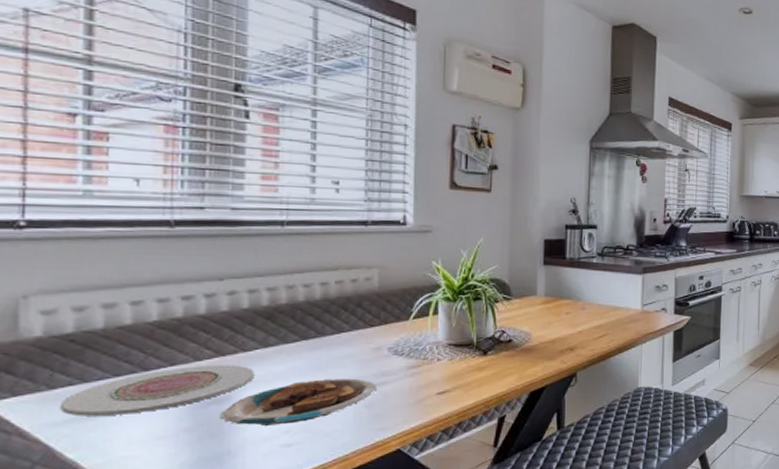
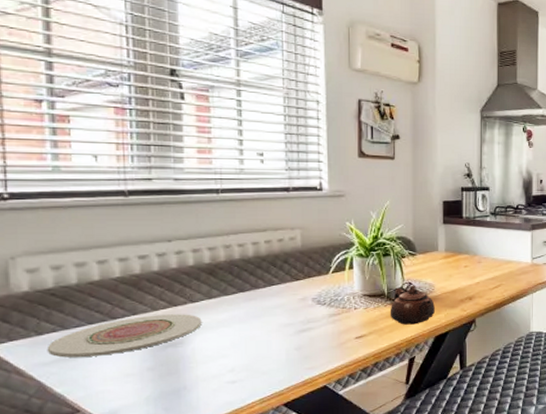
plate: present [220,378,376,427] -> none [176,325,304,366]
teapot: none [478,333,531,379] -> present [389,285,435,325]

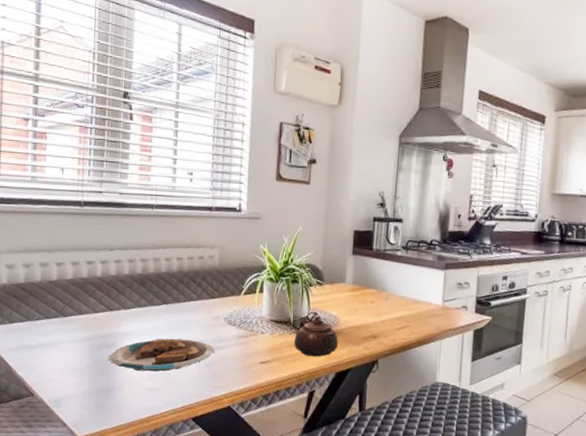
plate: present [48,314,202,358] -> none [16,316,131,349]
plate: none [176,325,304,366] -> present [108,338,215,372]

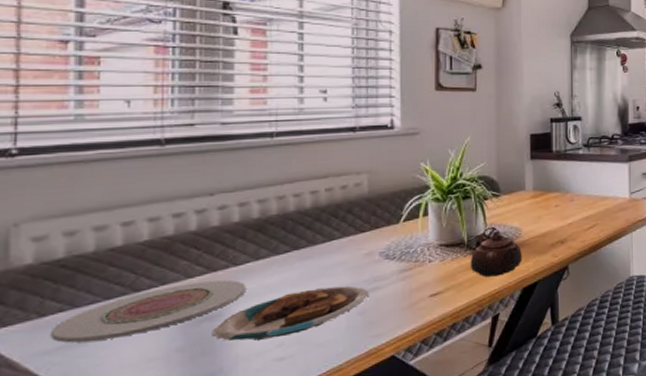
plate: none [16,316,131,349] -> present [51,280,246,343]

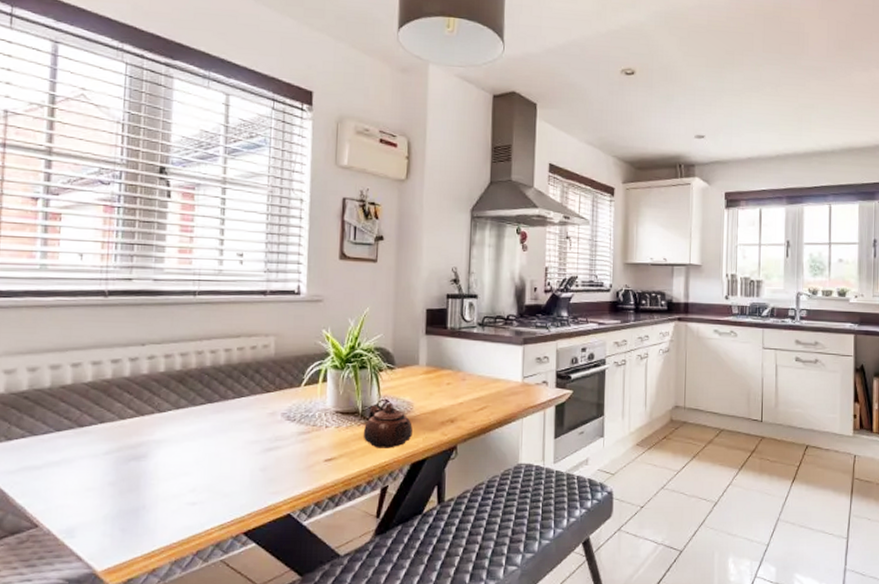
plate: present [51,280,246,343] -> none [15,424,167,466]
plate: present [212,285,369,342] -> none [138,441,271,485]

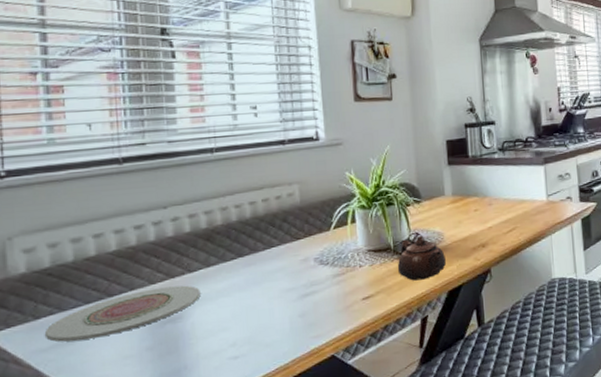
plate: none [15,424,167,466] -> present [45,285,201,342]

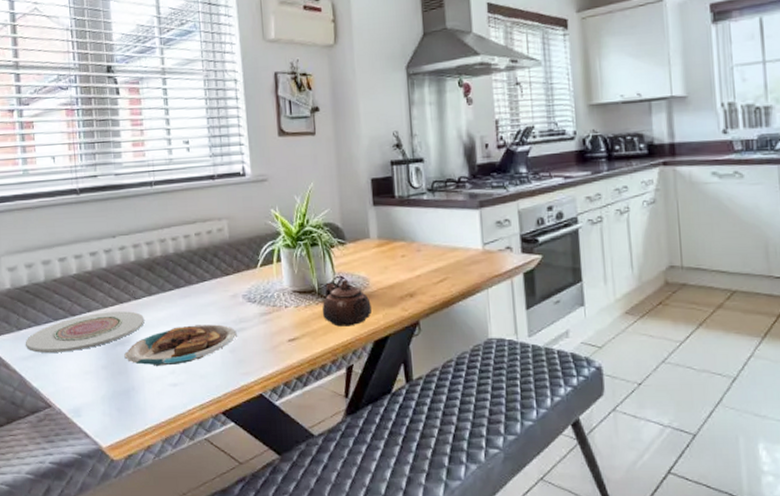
plate: none [175,290,307,342] -> present [124,324,237,367]

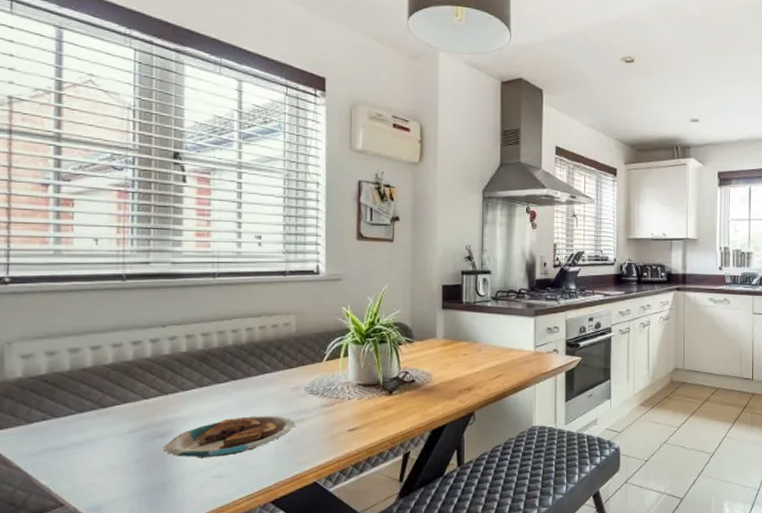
plate: present [26,311,145,353] -> none [37,403,192,448]
teapot: present [322,279,372,327] -> none [384,374,432,417]

